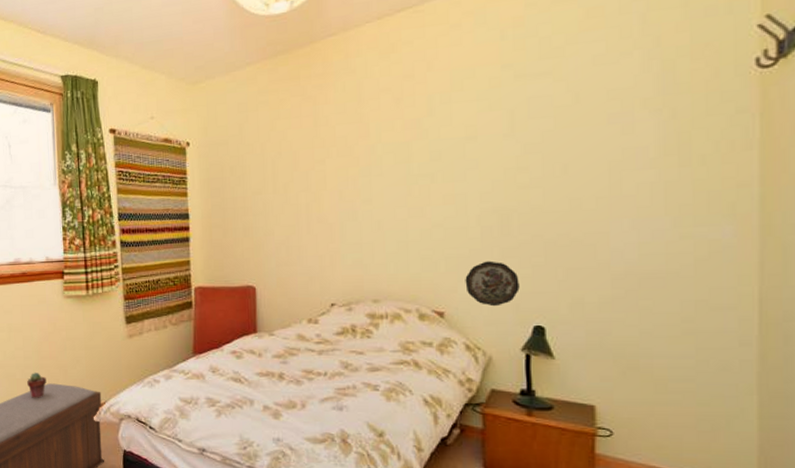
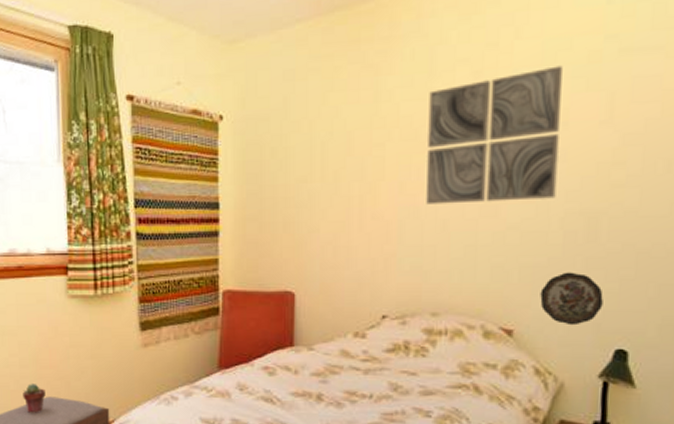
wall art: none [359,91,472,209] -> present [426,65,563,205]

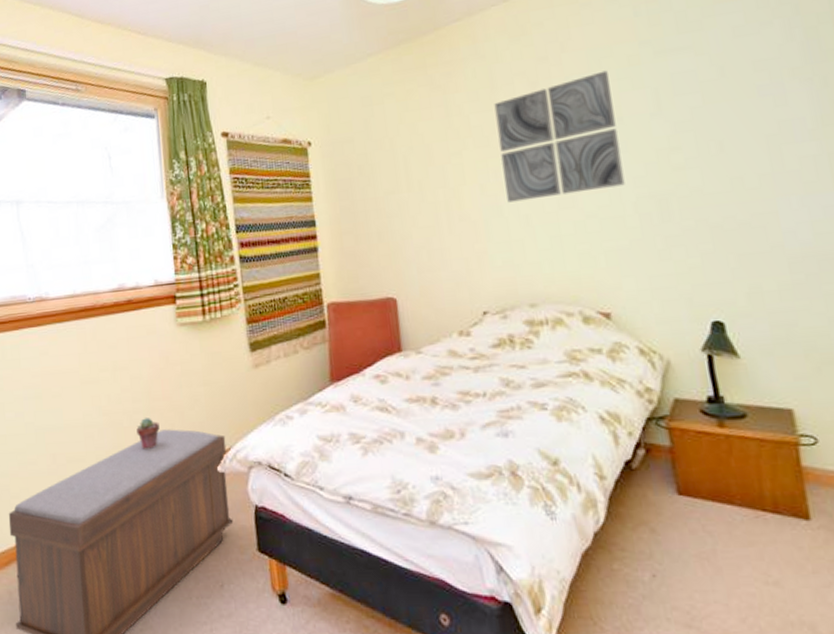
decorative plate: present [540,272,603,326] -> none [629,251,691,303]

